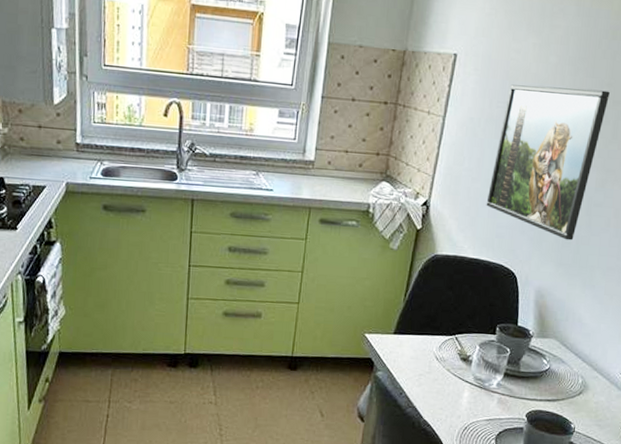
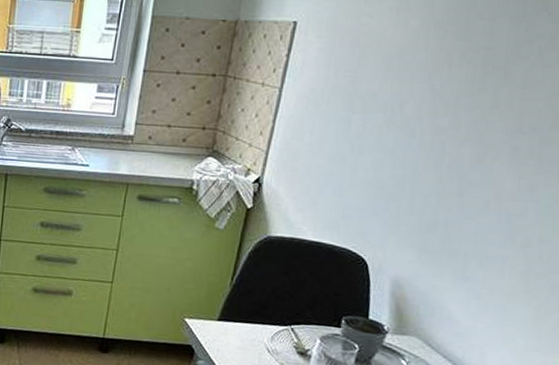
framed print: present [486,84,610,241] -> none [330,52,488,225]

